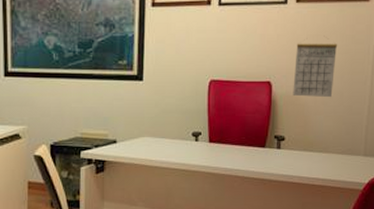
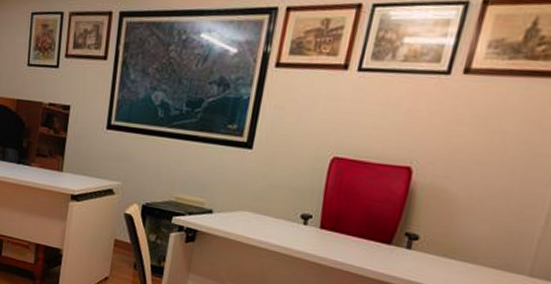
calendar: present [293,36,338,98] -> none [439,118,515,197]

